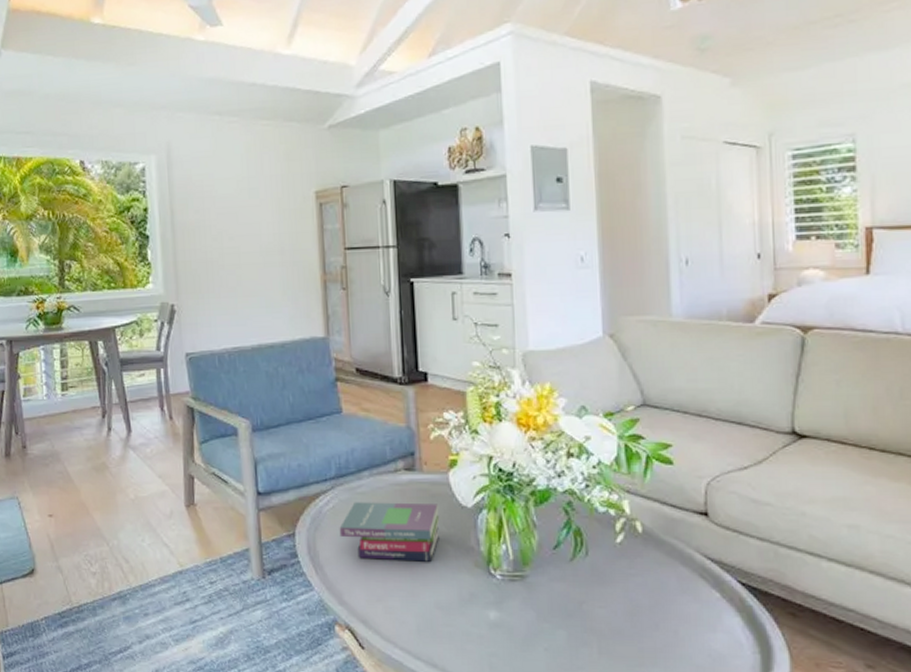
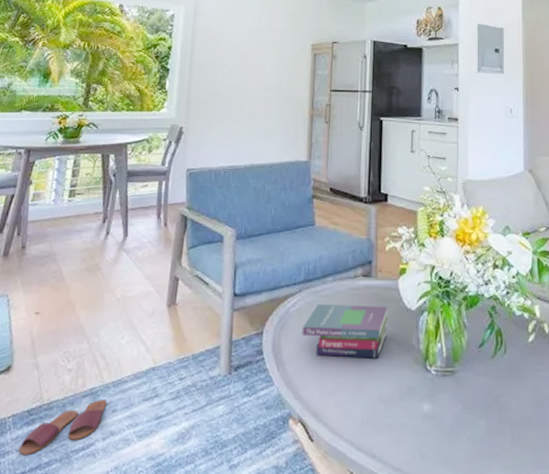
slippers: none [57,602,138,657] -> present [19,398,107,456]

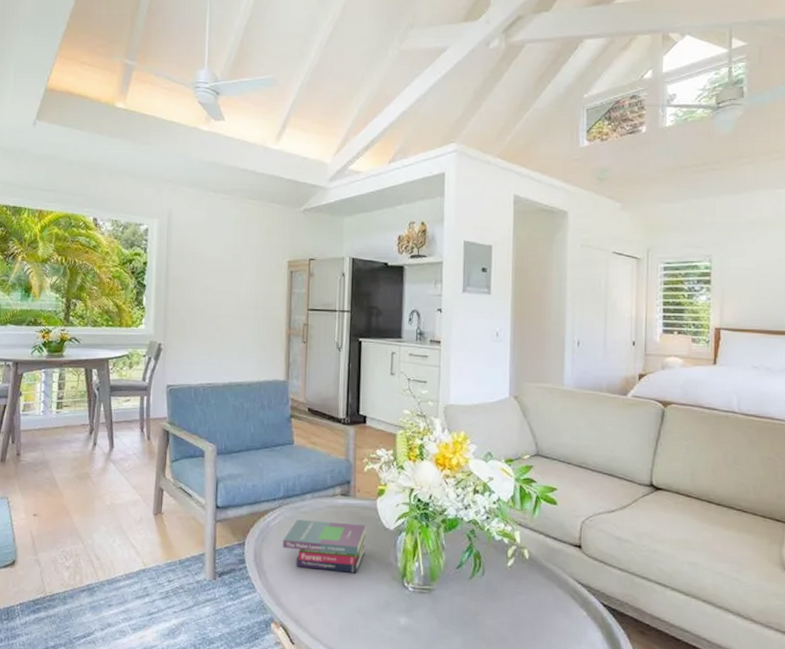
slippers: present [19,398,107,456] -> none [28,594,103,639]

